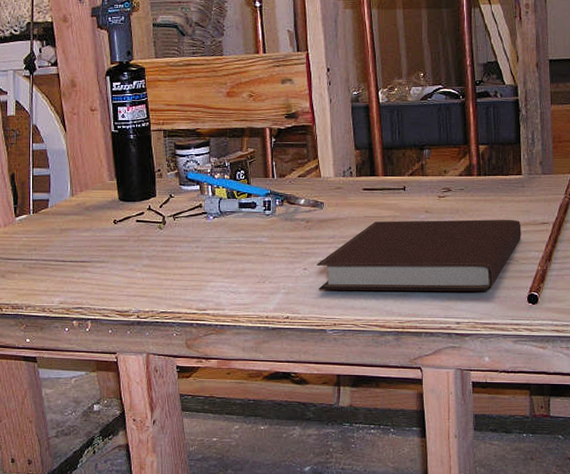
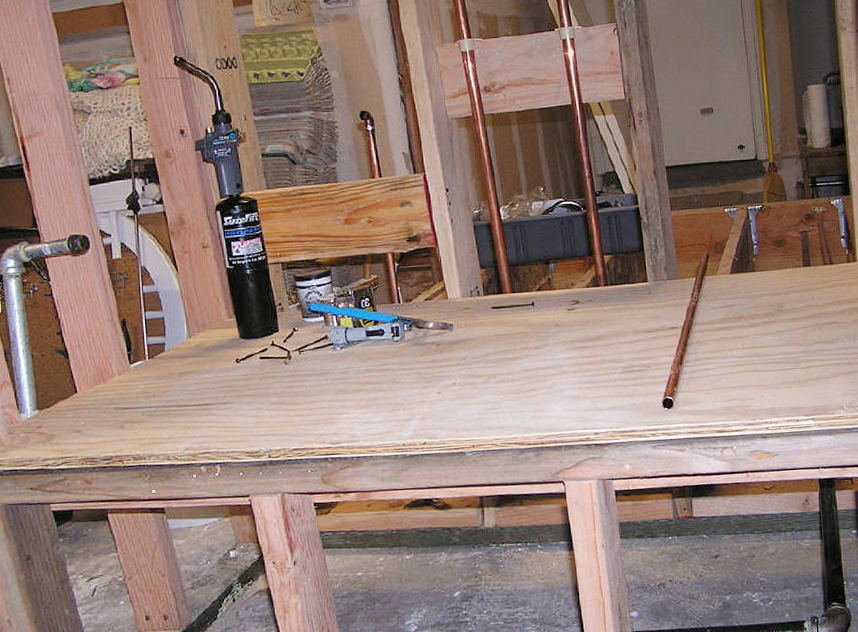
notebook: present [316,219,521,292] -> none [450,326,652,413]

